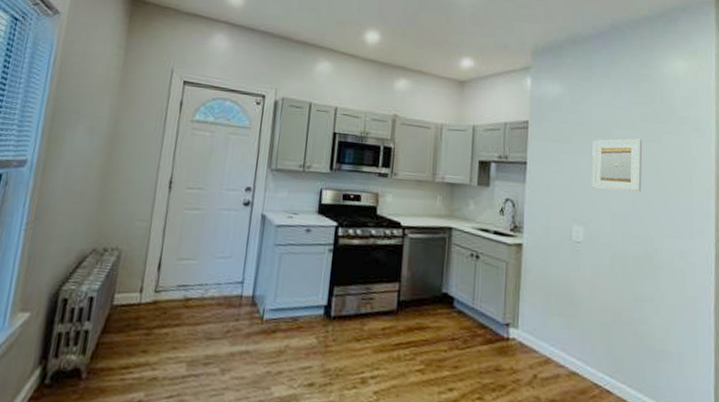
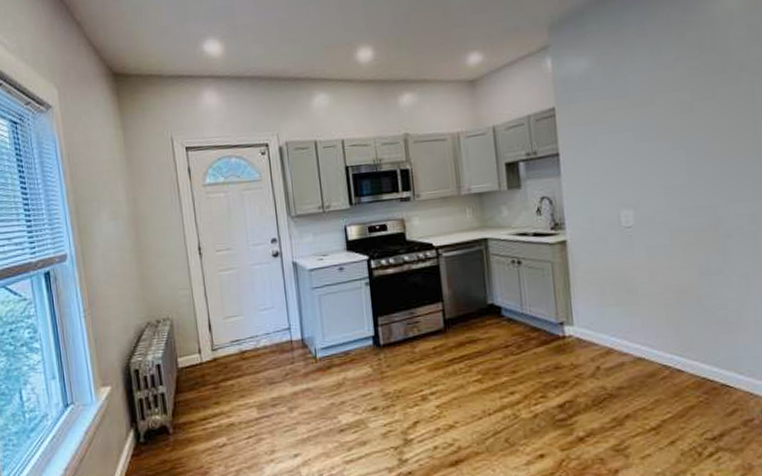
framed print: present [591,138,643,192] -> none [633,99,698,166]

